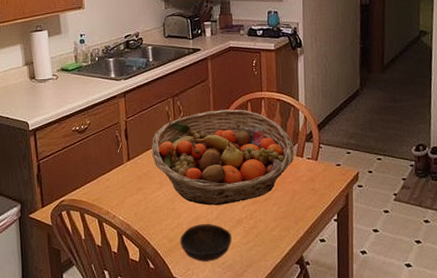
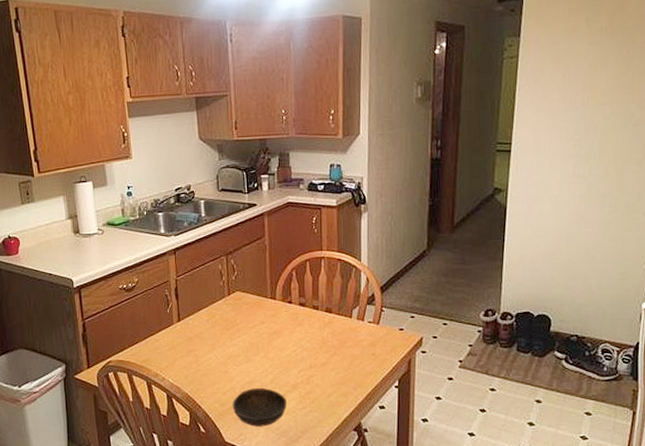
fruit basket: present [151,109,295,205] -> none [203,269,355,369]

